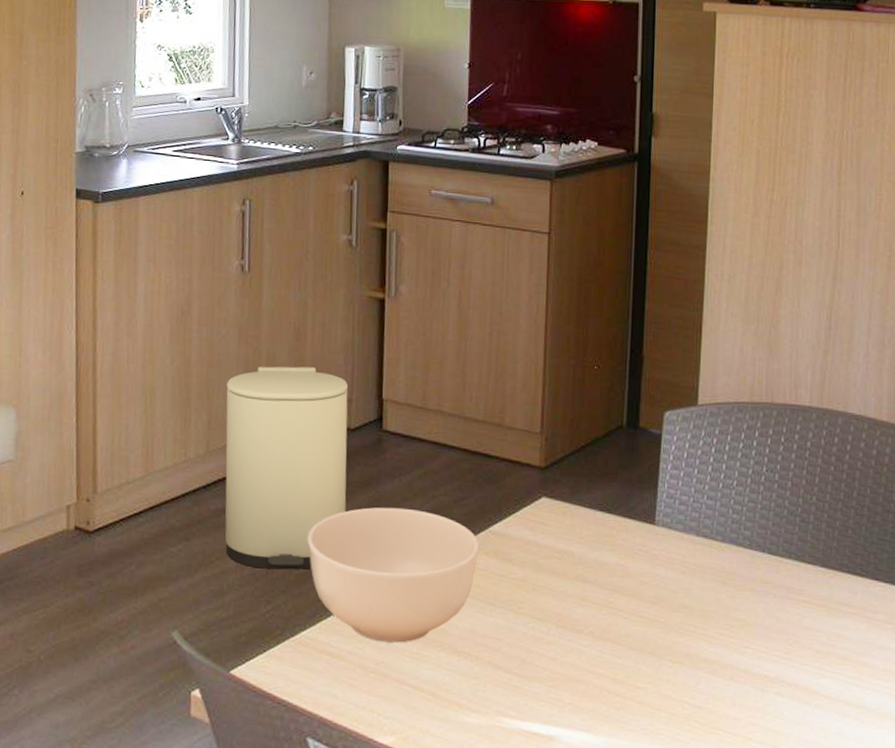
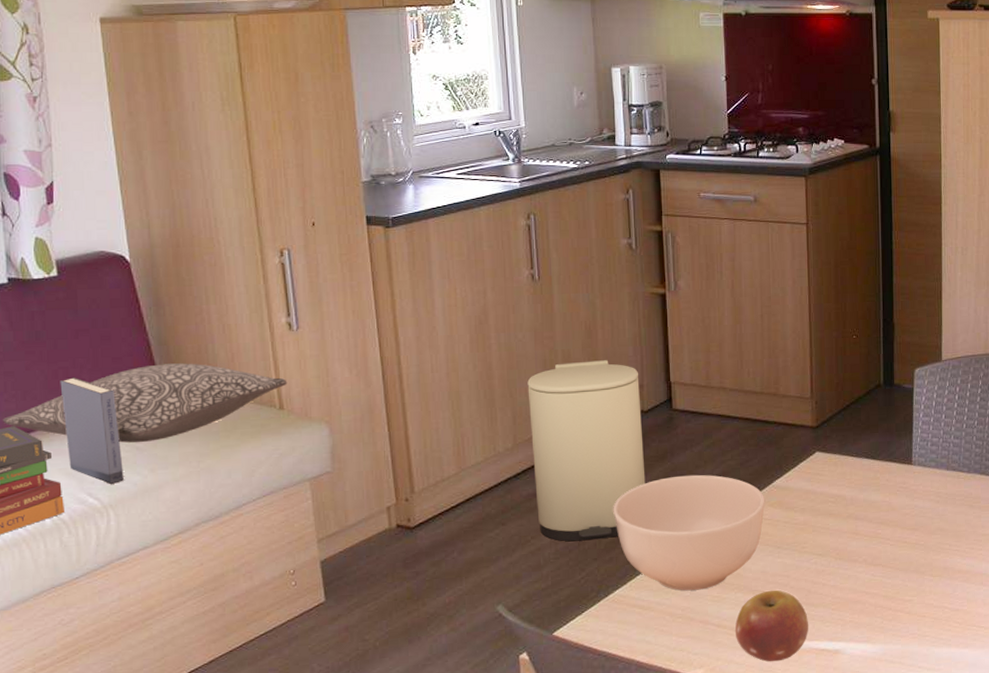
fruit: none [433,653,521,740] -> present [734,590,809,662]

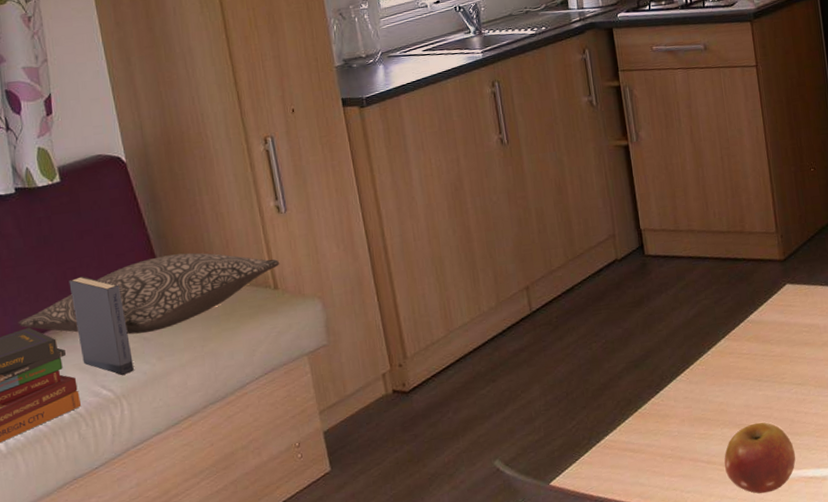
pedal bin: present [527,360,646,542] -> none [505,214,626,393]
bowl: present [613,474,765,591] -> none [596,315,742,431]

